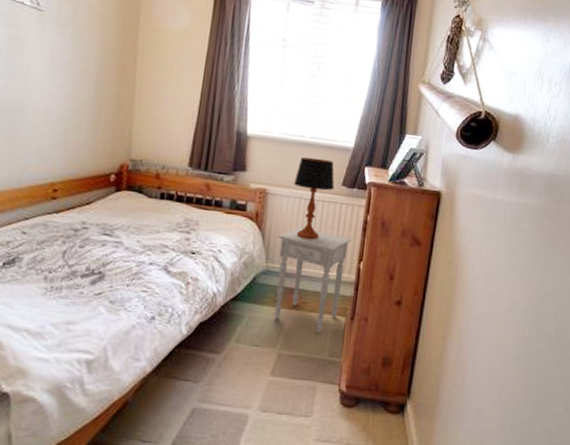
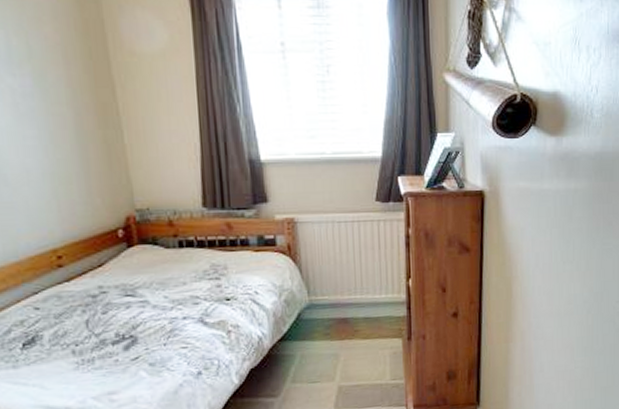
nightstand: present [274,227,352,334] -> none [315,253,396,359]
table lamp: present [294,157,335,240] -> none [323,175,368,266]

